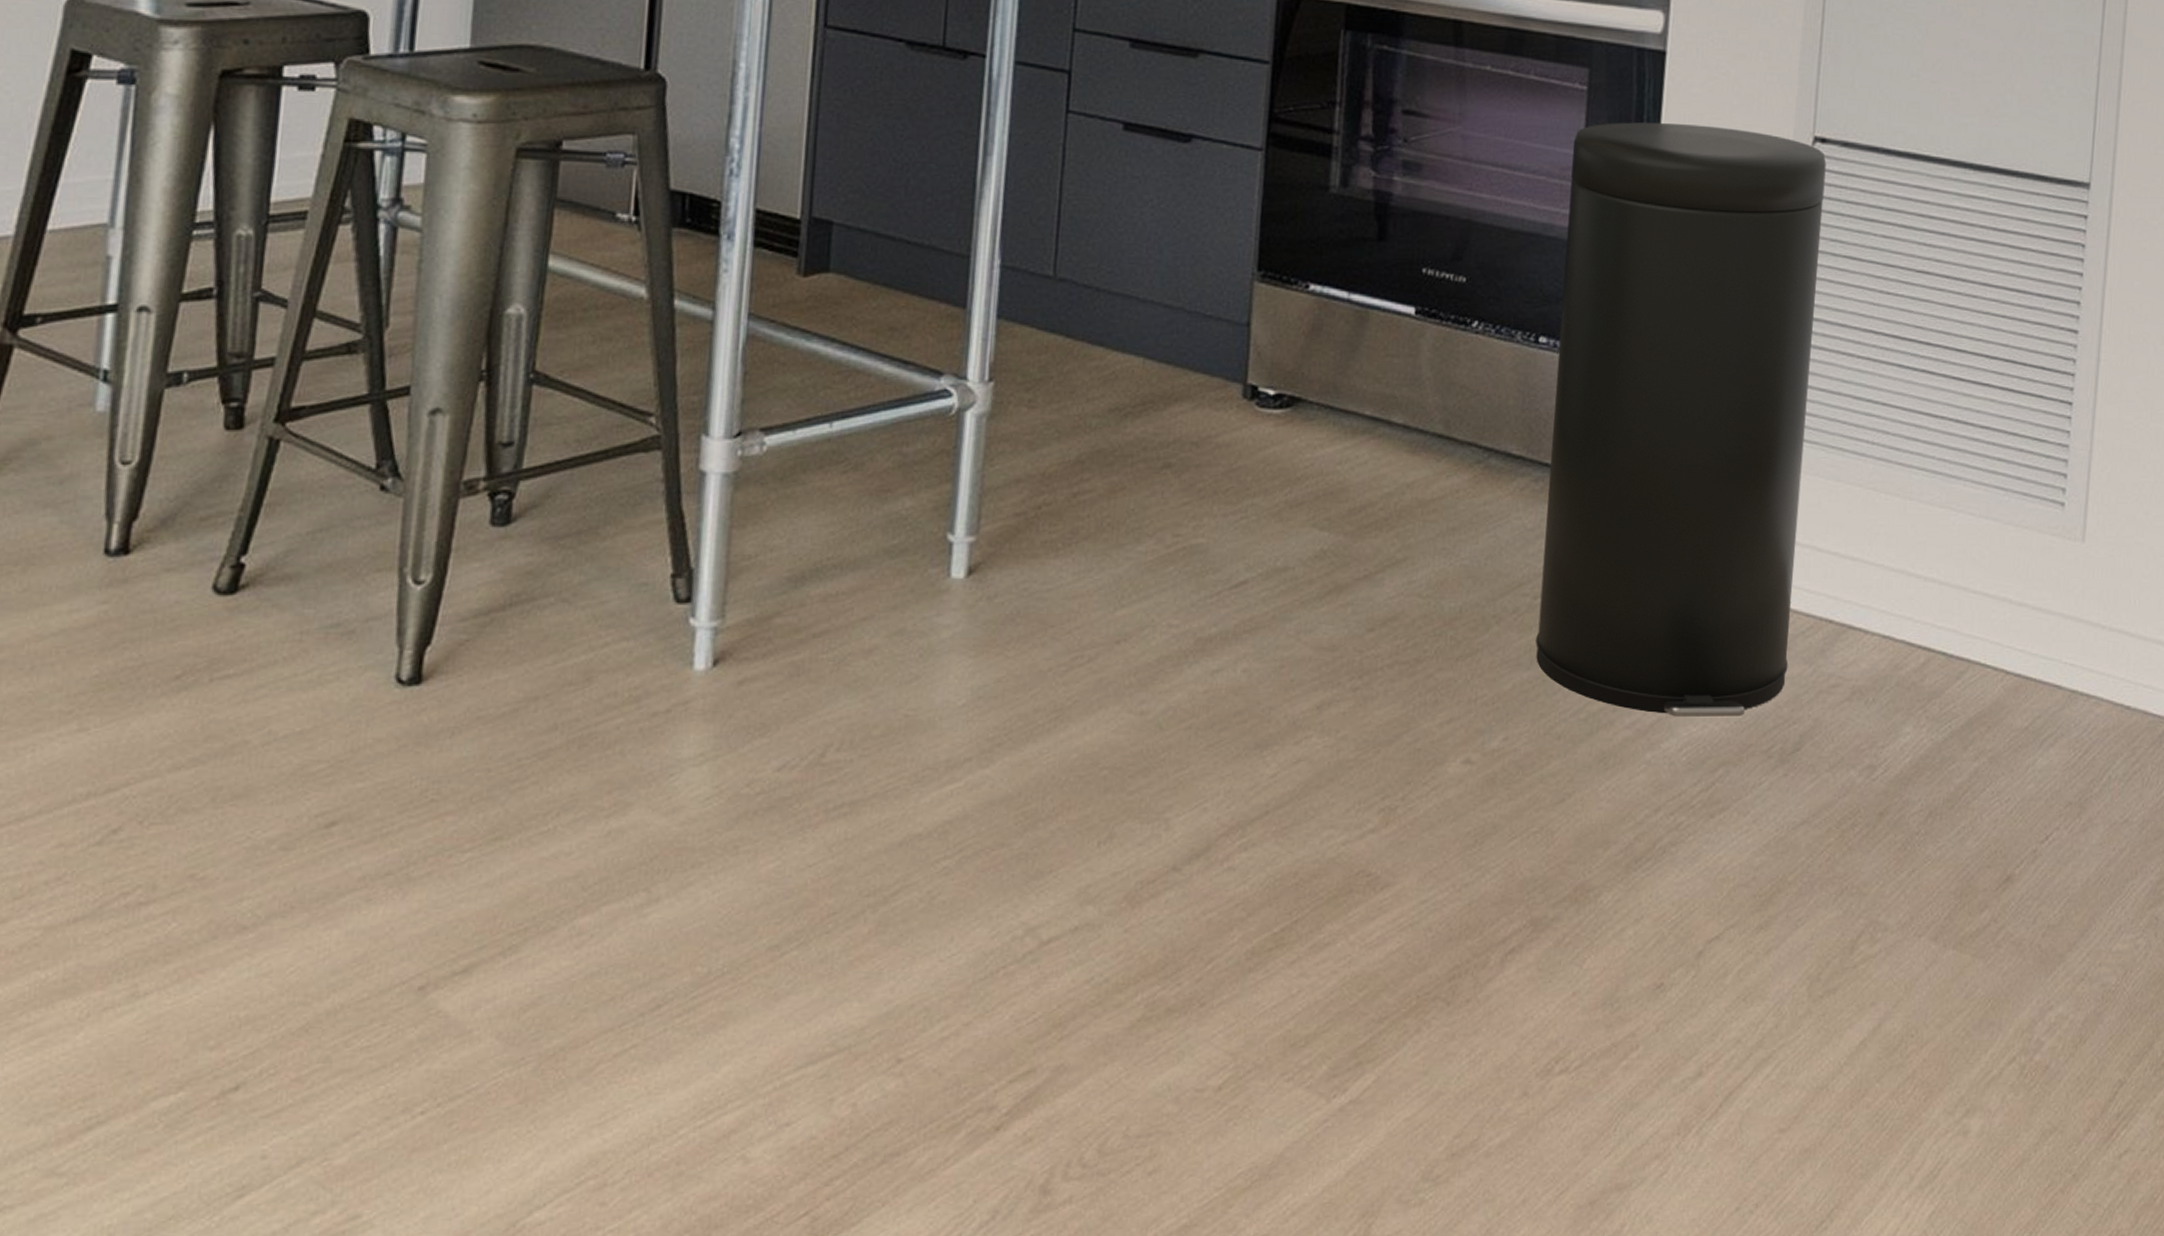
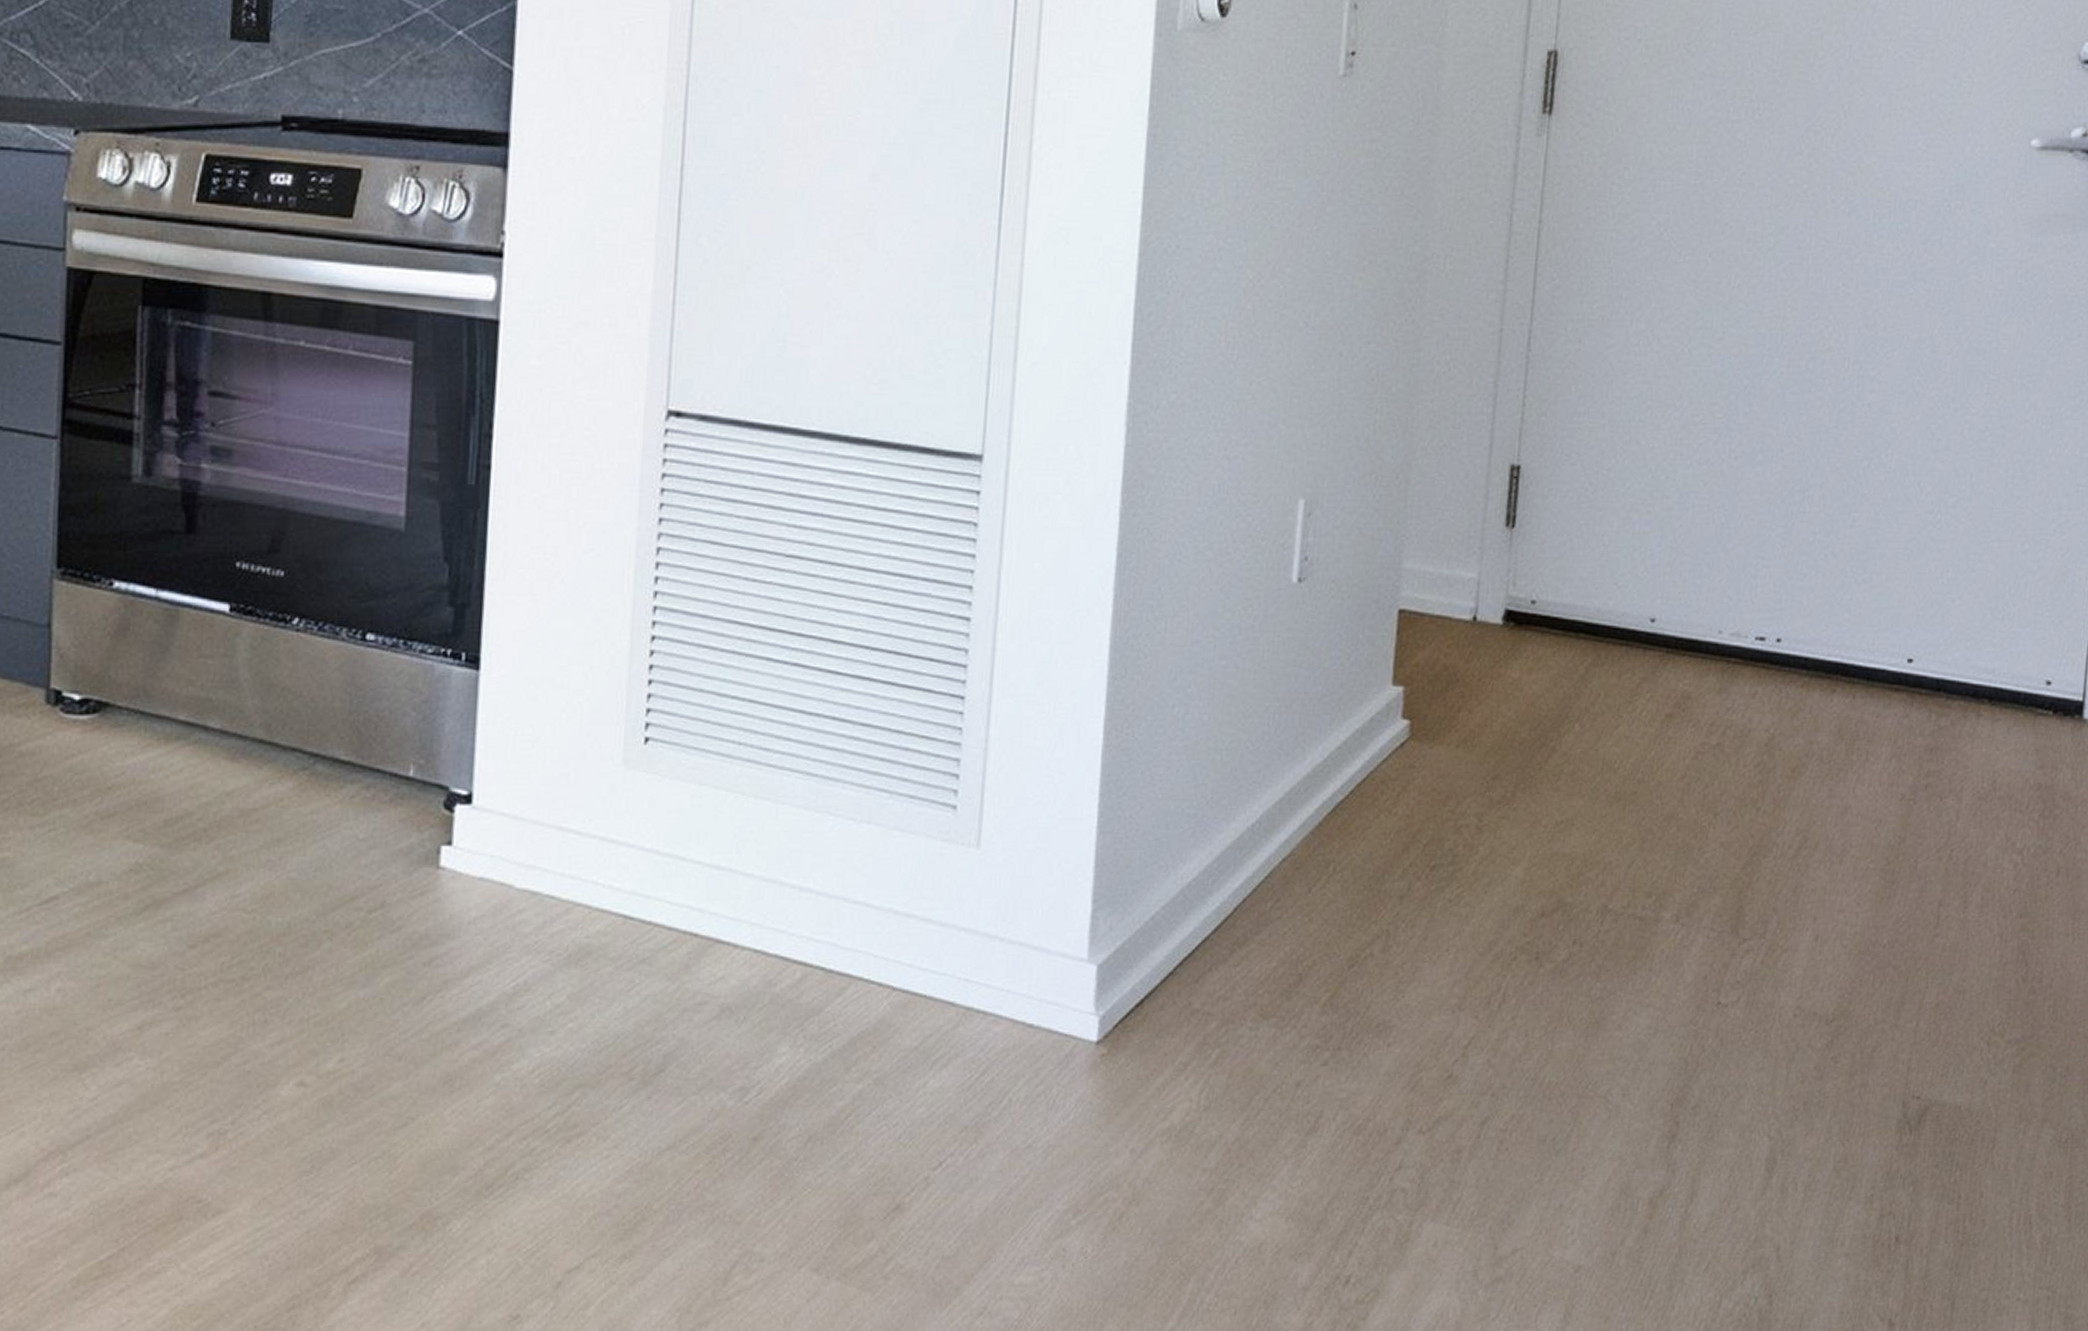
pedal bin: present [1536,122,1826,717] -> none [371,399,682,1037]

